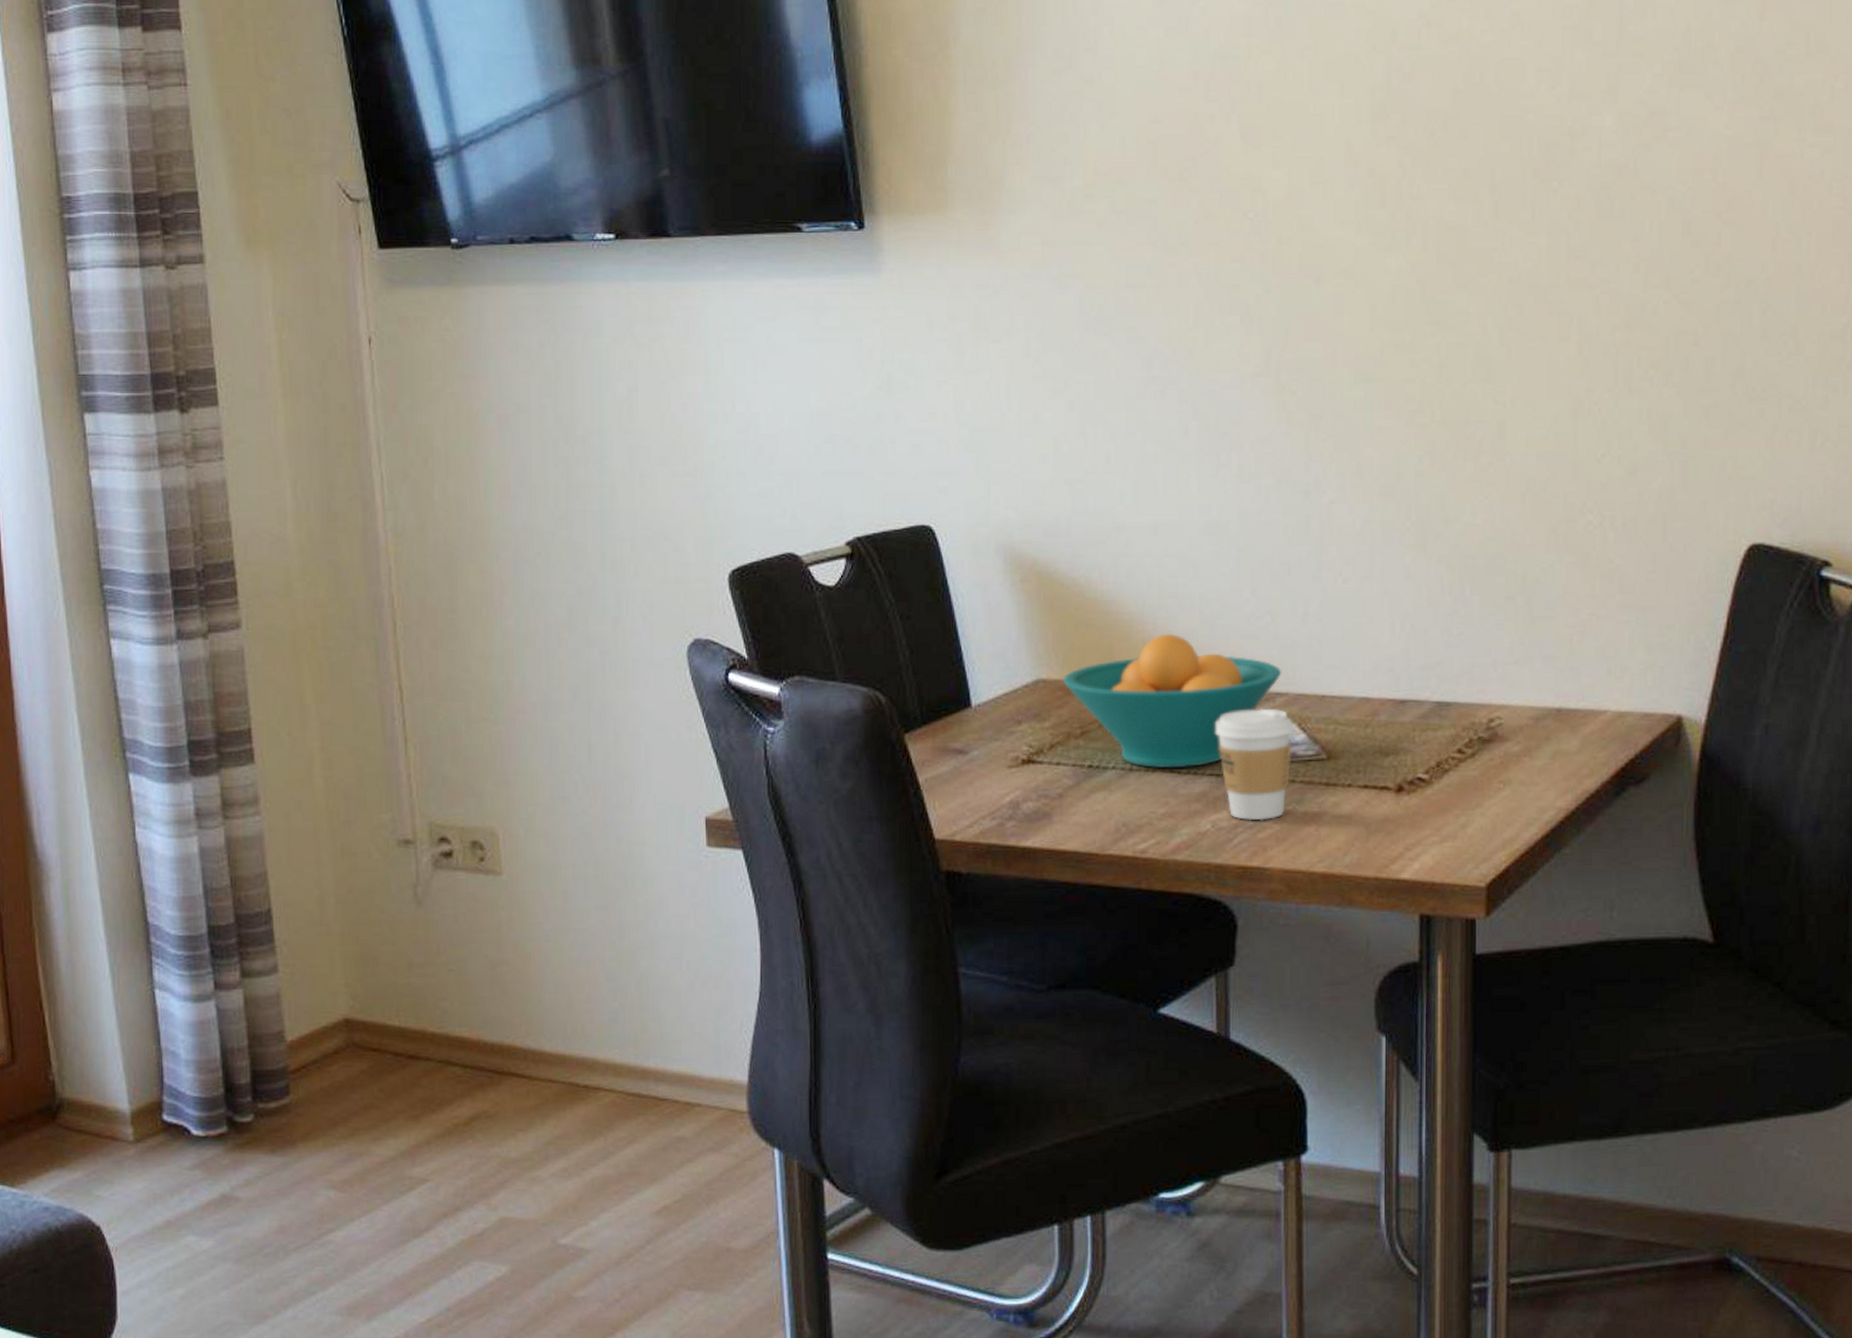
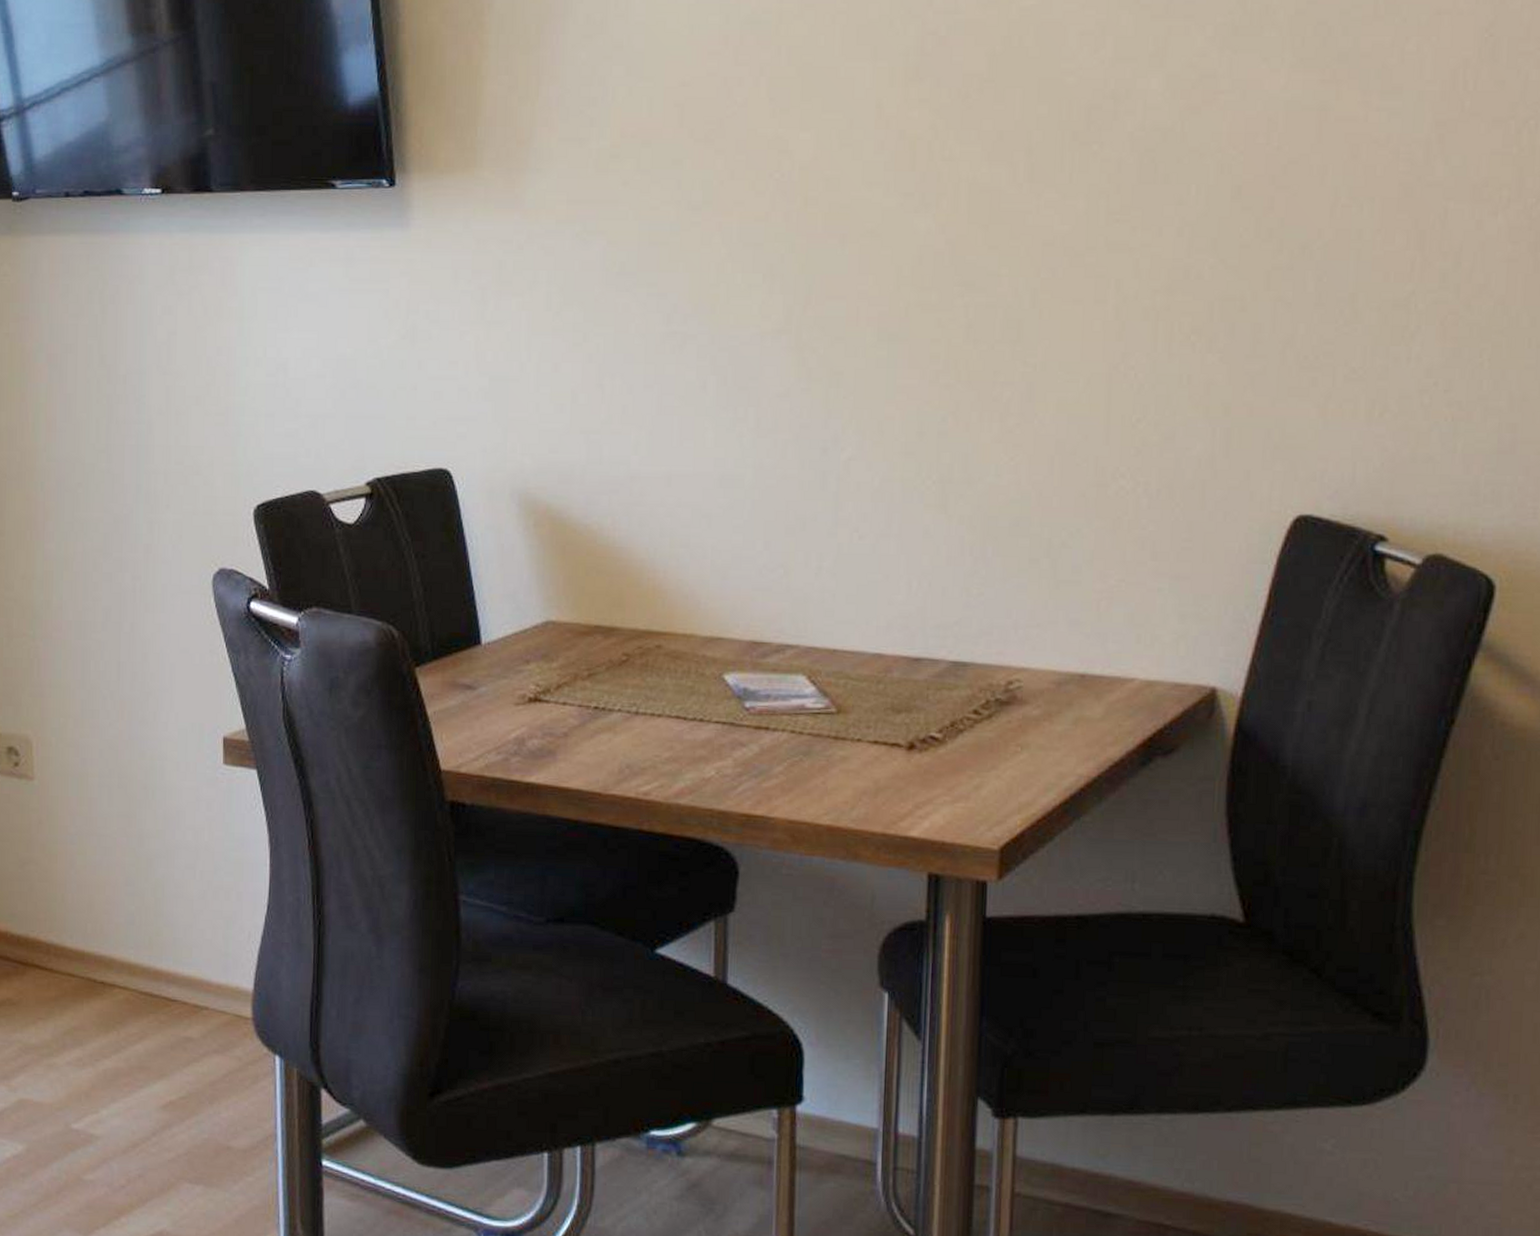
fruit bowl: present [1063,633,1282,769] -> none [572,581,793,714]
coffee cup: present [1215,708,1293,821] -> none [723,659,803,771]

